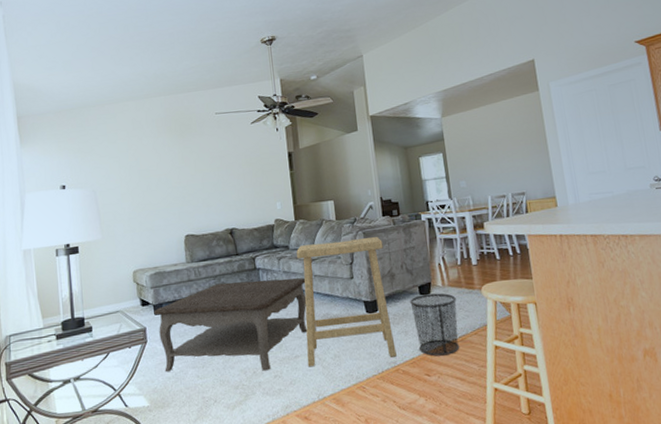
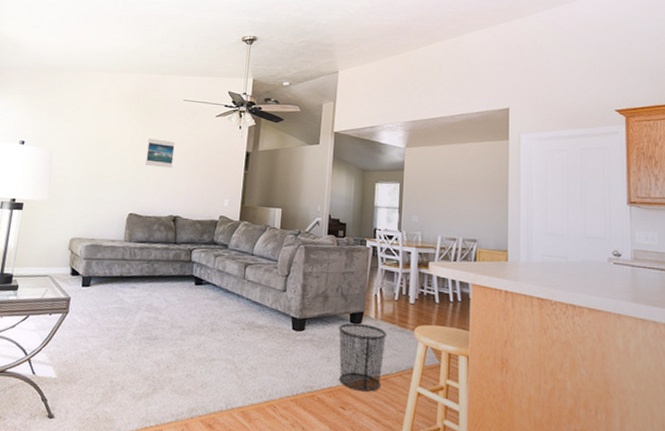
coffee table: present [154,278,308,373] -> none [79,268,238,368]
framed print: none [189,156,218,185] -> present [145,138,175,169]
stool: present [296,236,397,367] -> none [222,247,323,382]

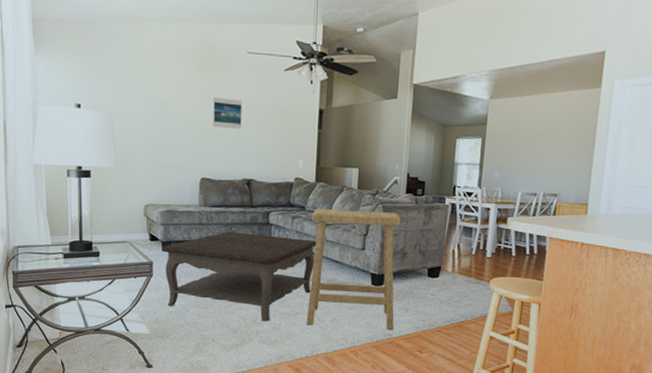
coffee table: none [79,268,238,368] -> present [162,231,317,322]
stool: none [222,247,323,382] -> present [306,208,401,330]
waste bin: present [338,323,387,392] -> none [416,277,463,337]

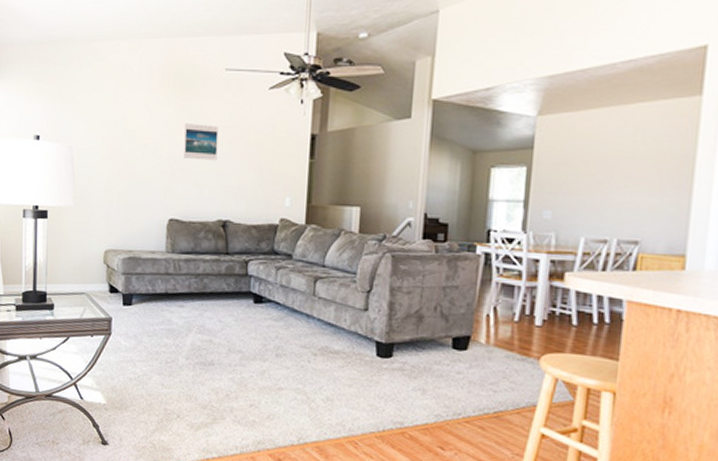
coffee table: present [162,231,317,322] -> none [122,283,307,397]
stool: present [306,208,401,330] -> none [292,257,416,417]

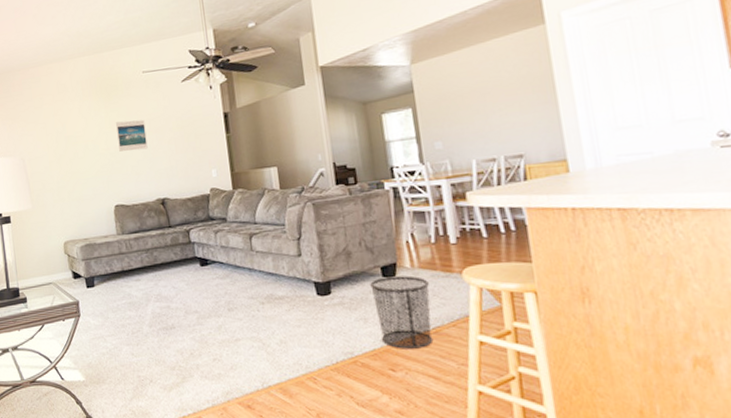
waste bin: none [436,349,501,431] -> present [370,275,434,349]

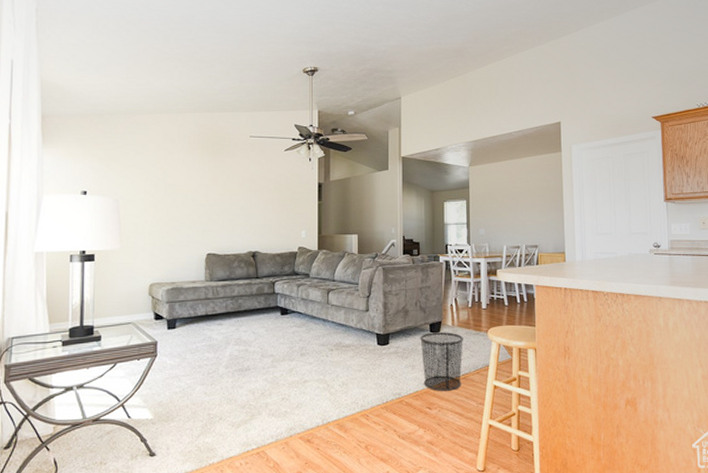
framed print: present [116,119,148,152] -> none [218,178,246,206]

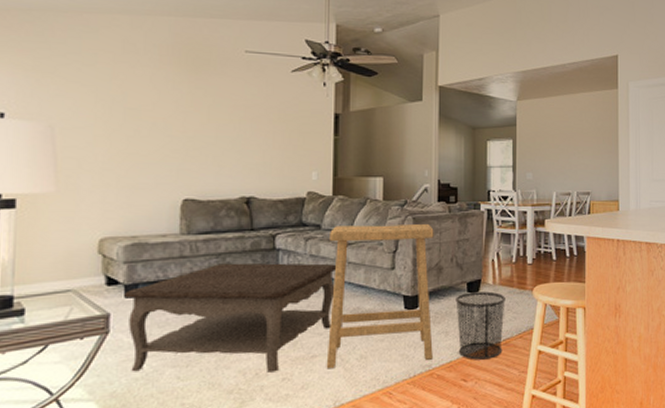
coffee table: none [167,304,323,393] -> present [124,263,337,373]
stool: none [315,273,402,393] -> present [326,223,434,369]

